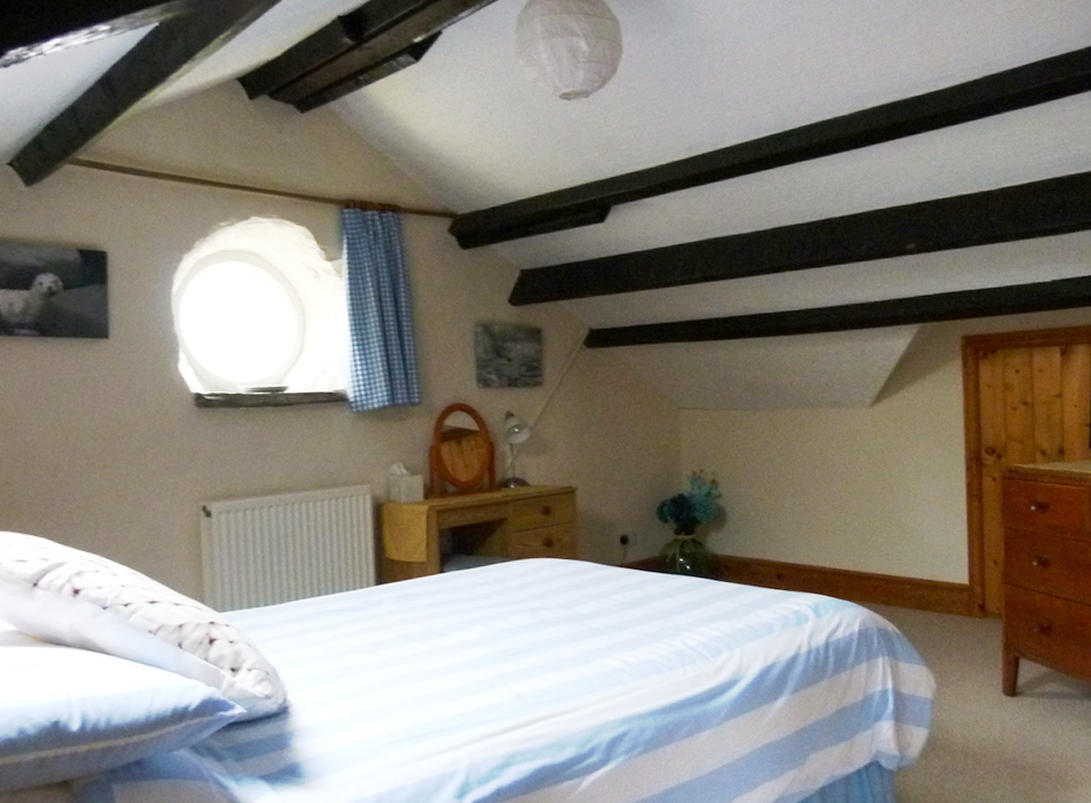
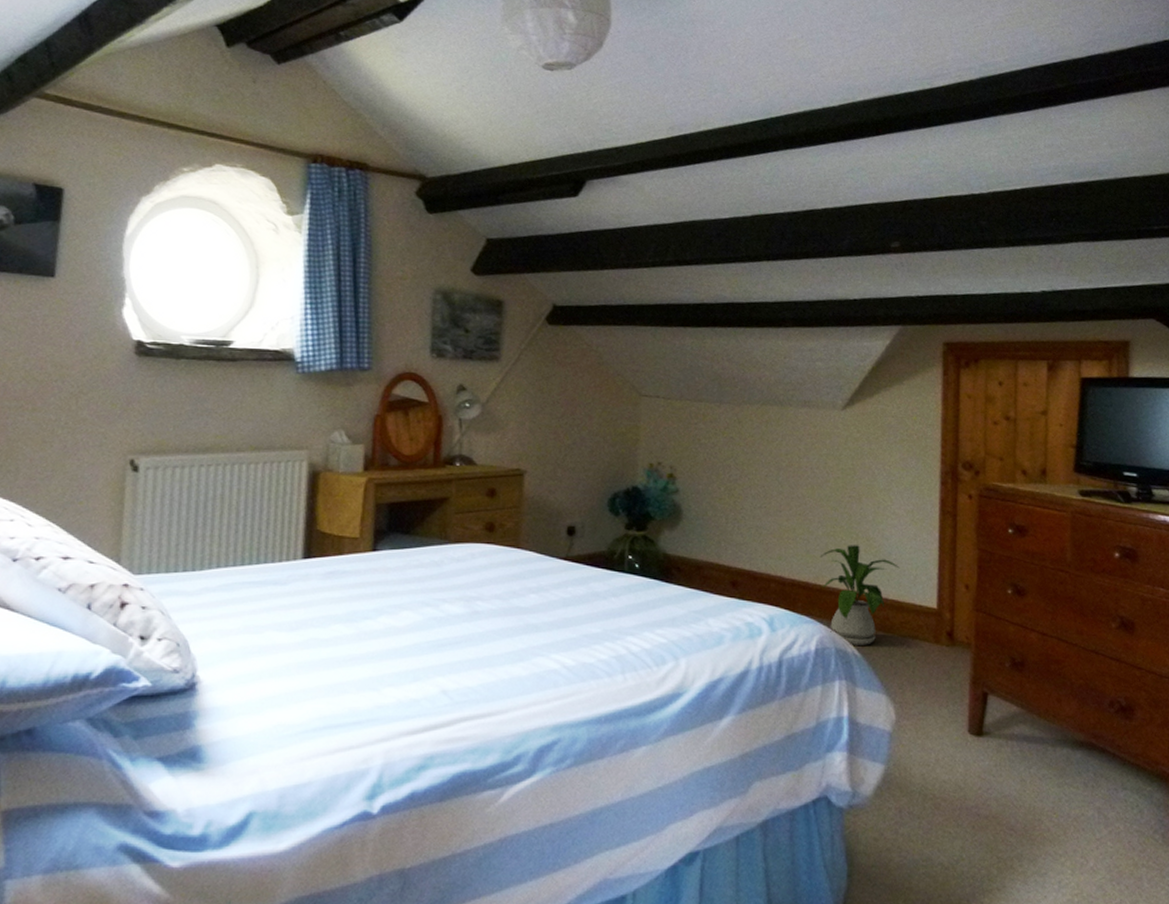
house plant: none [857,532,932,624] -> present [820,545,900,645]

